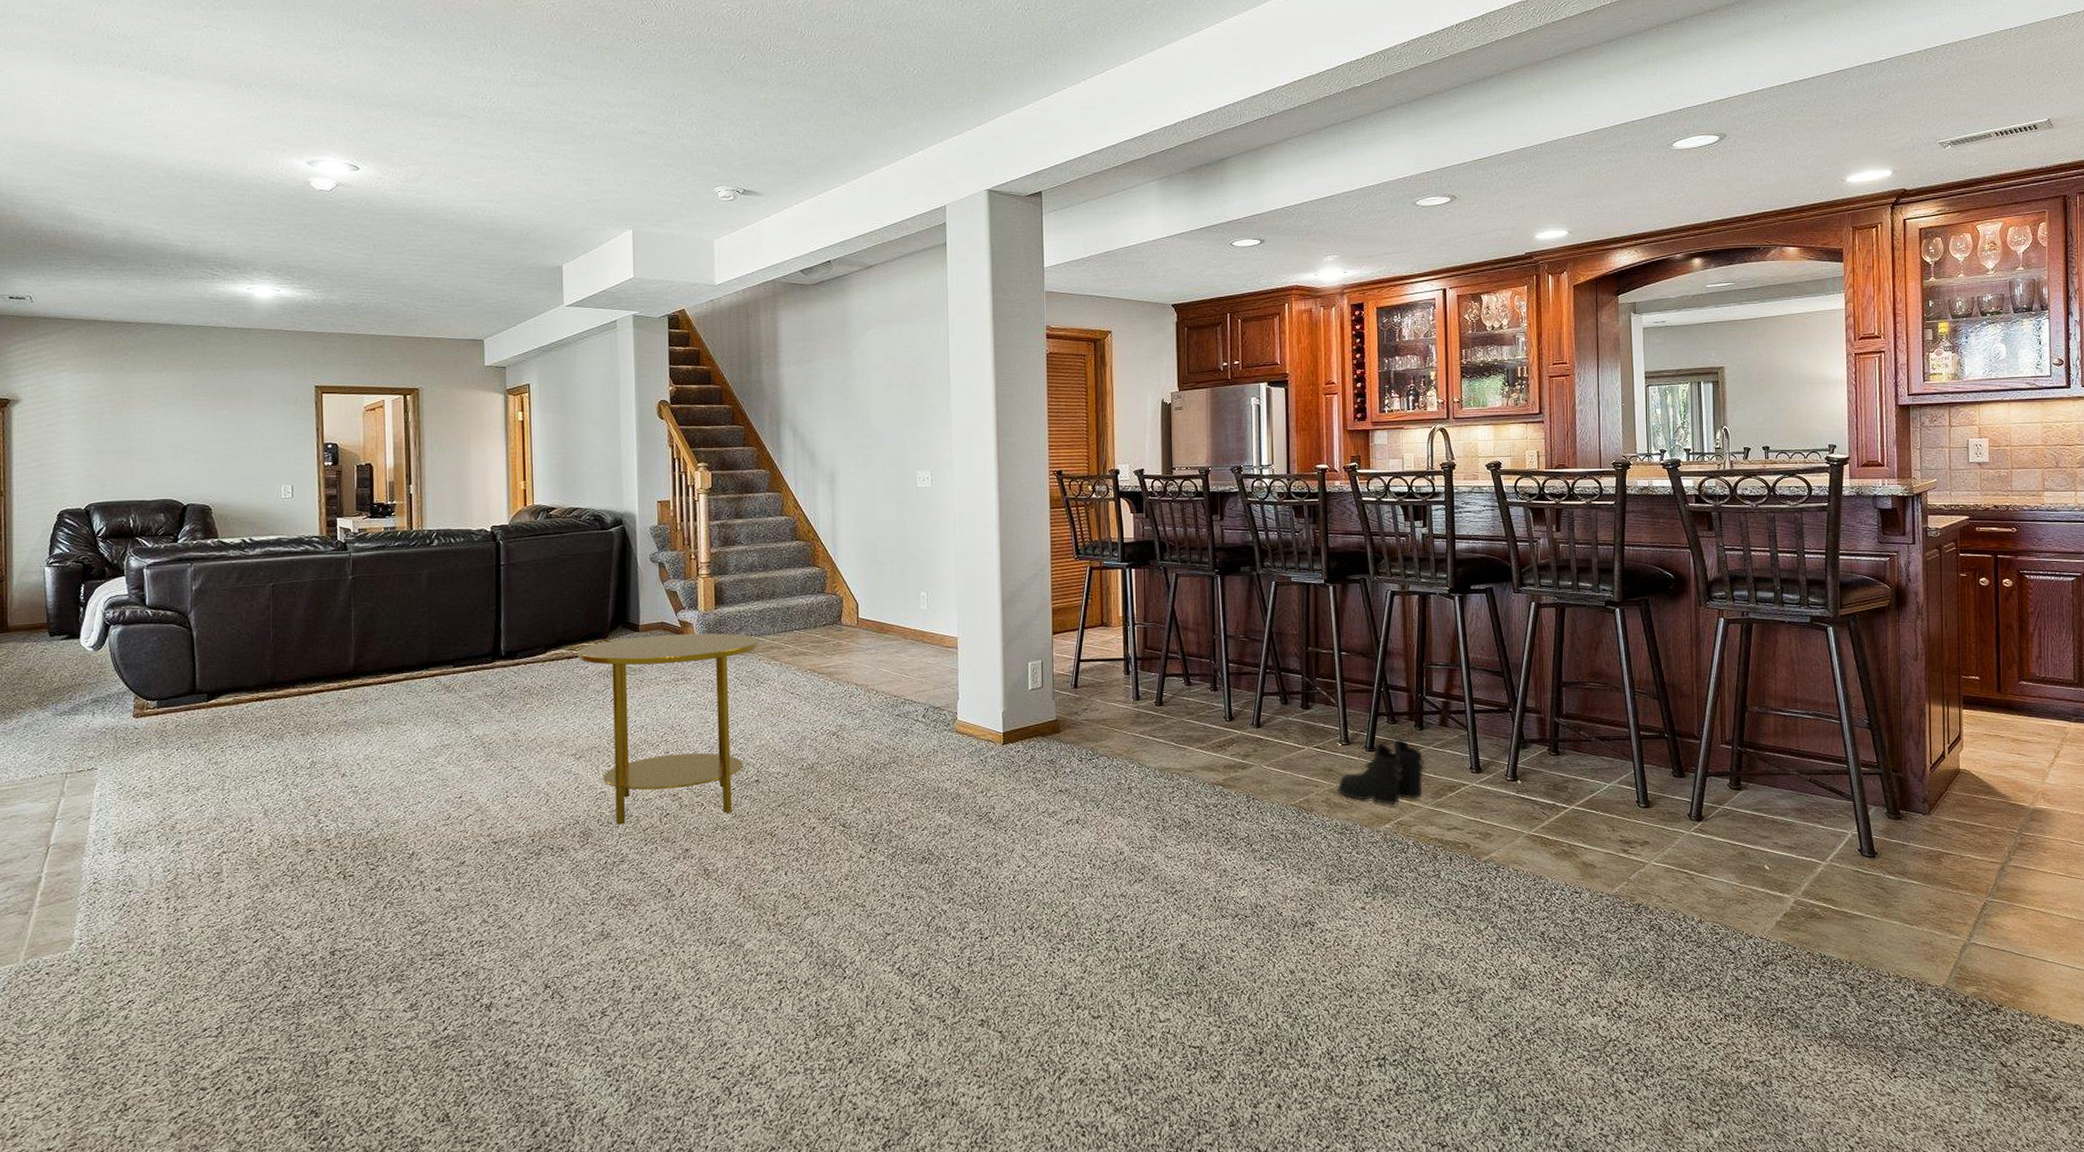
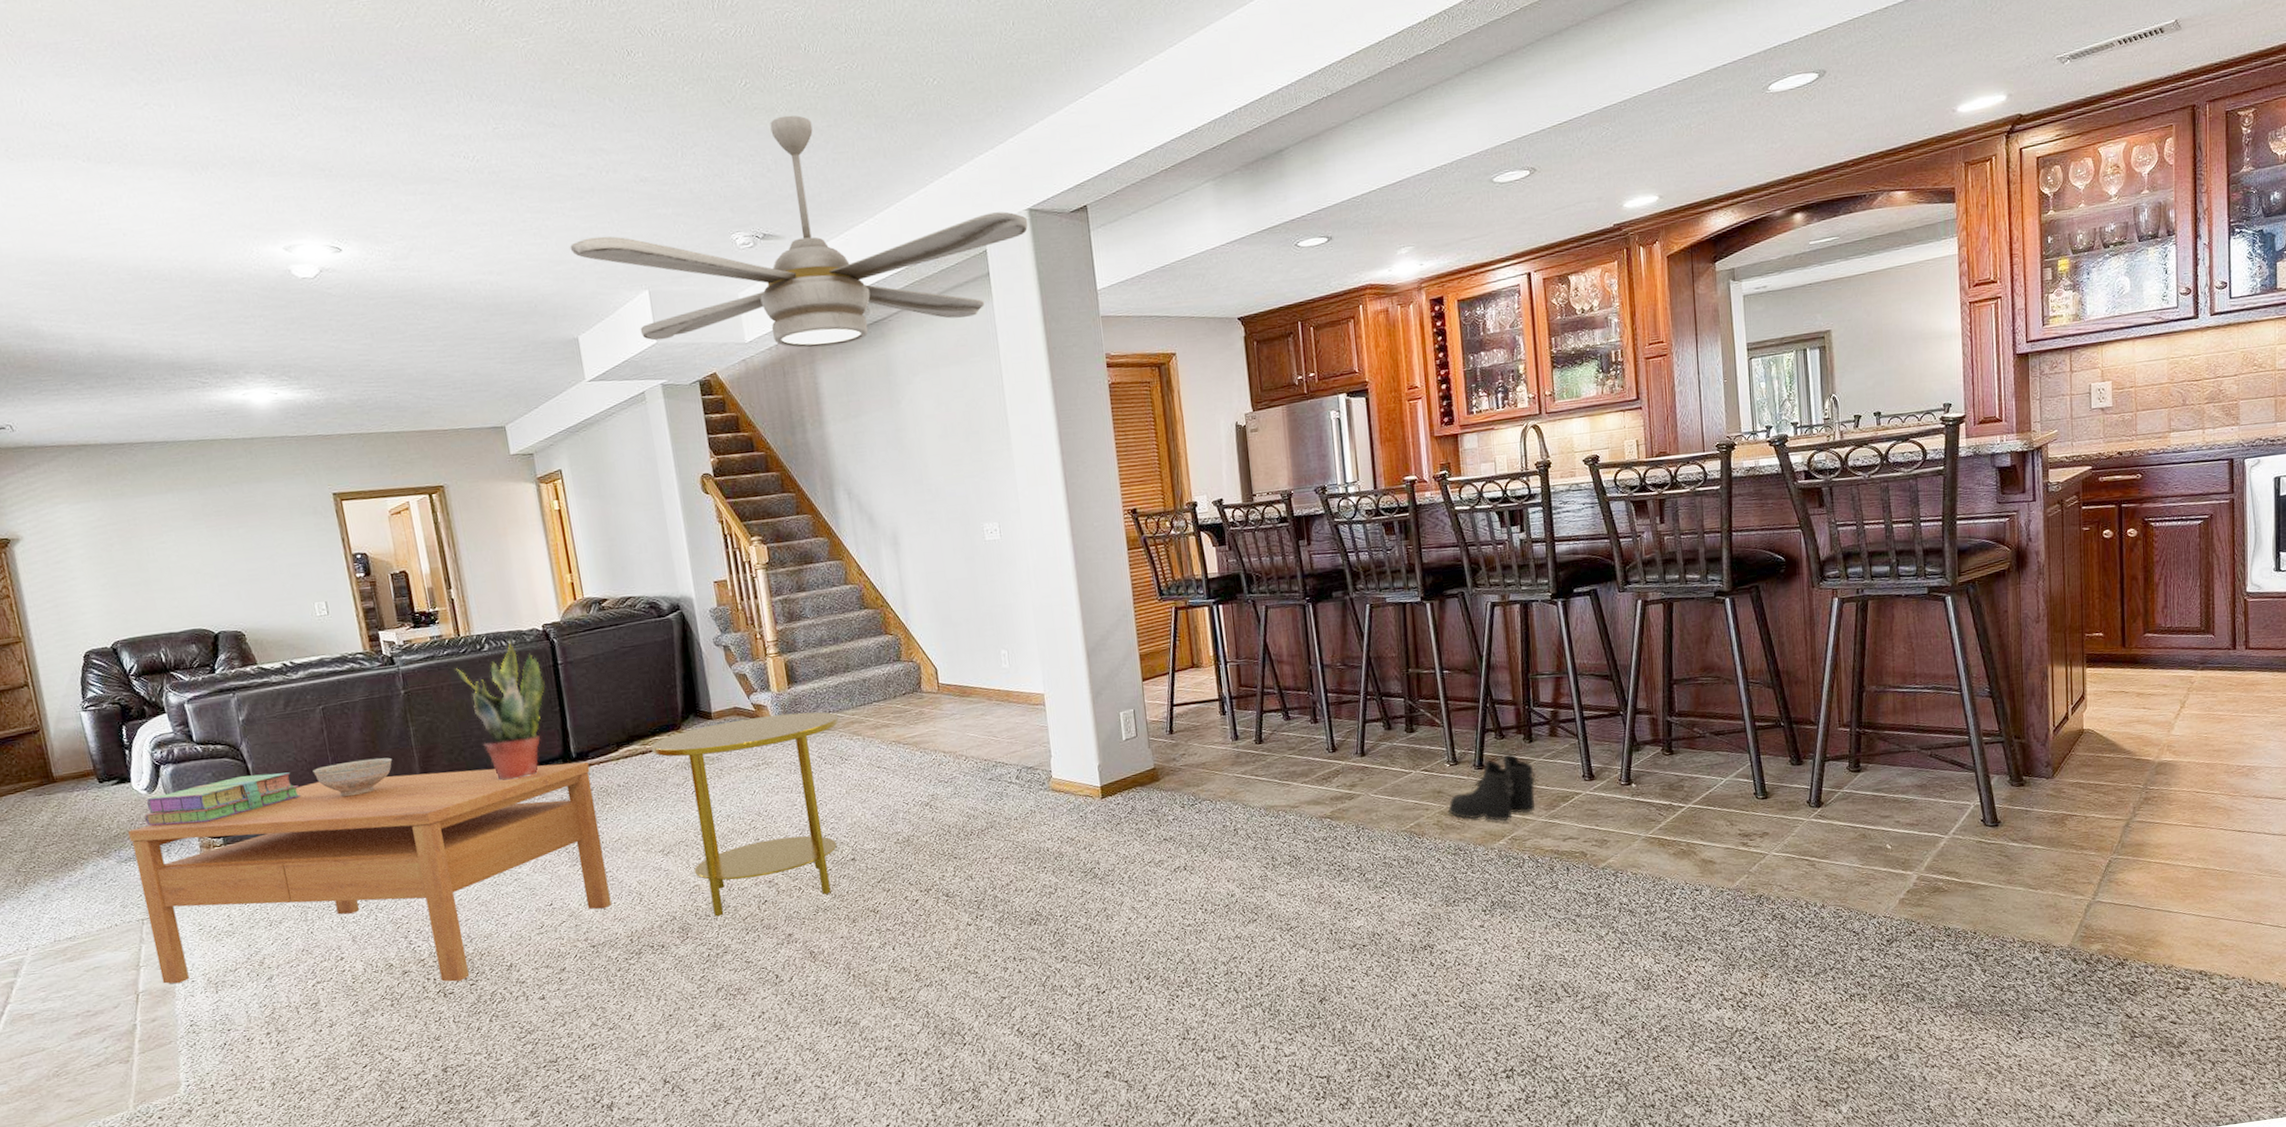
coffee table: none [69,655,519,865] -> present [128,761,612,984]
stack of books: none [86,643,238,684] -> present [144,772,301,826]
decorative bowl: none [253,638,331,673] -> present [313,757,393,797]
potted plant: none [403,538,485,671] -> present [455,640,545,781]
ceiling fan: none [566,88,987,295] -> present [570,115,1028,348]

